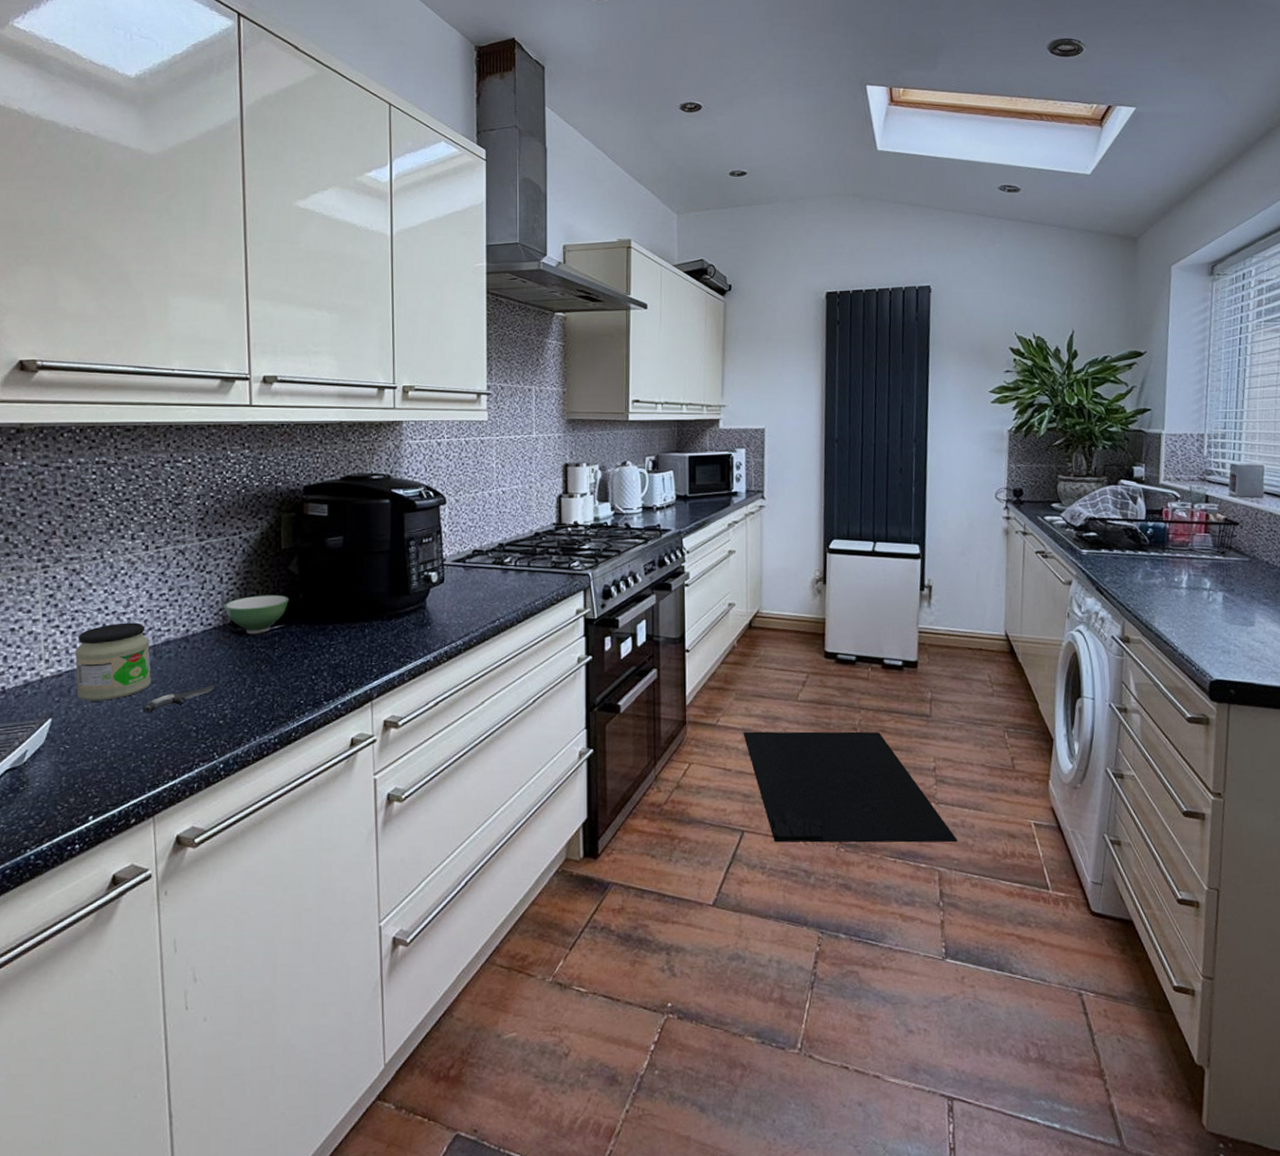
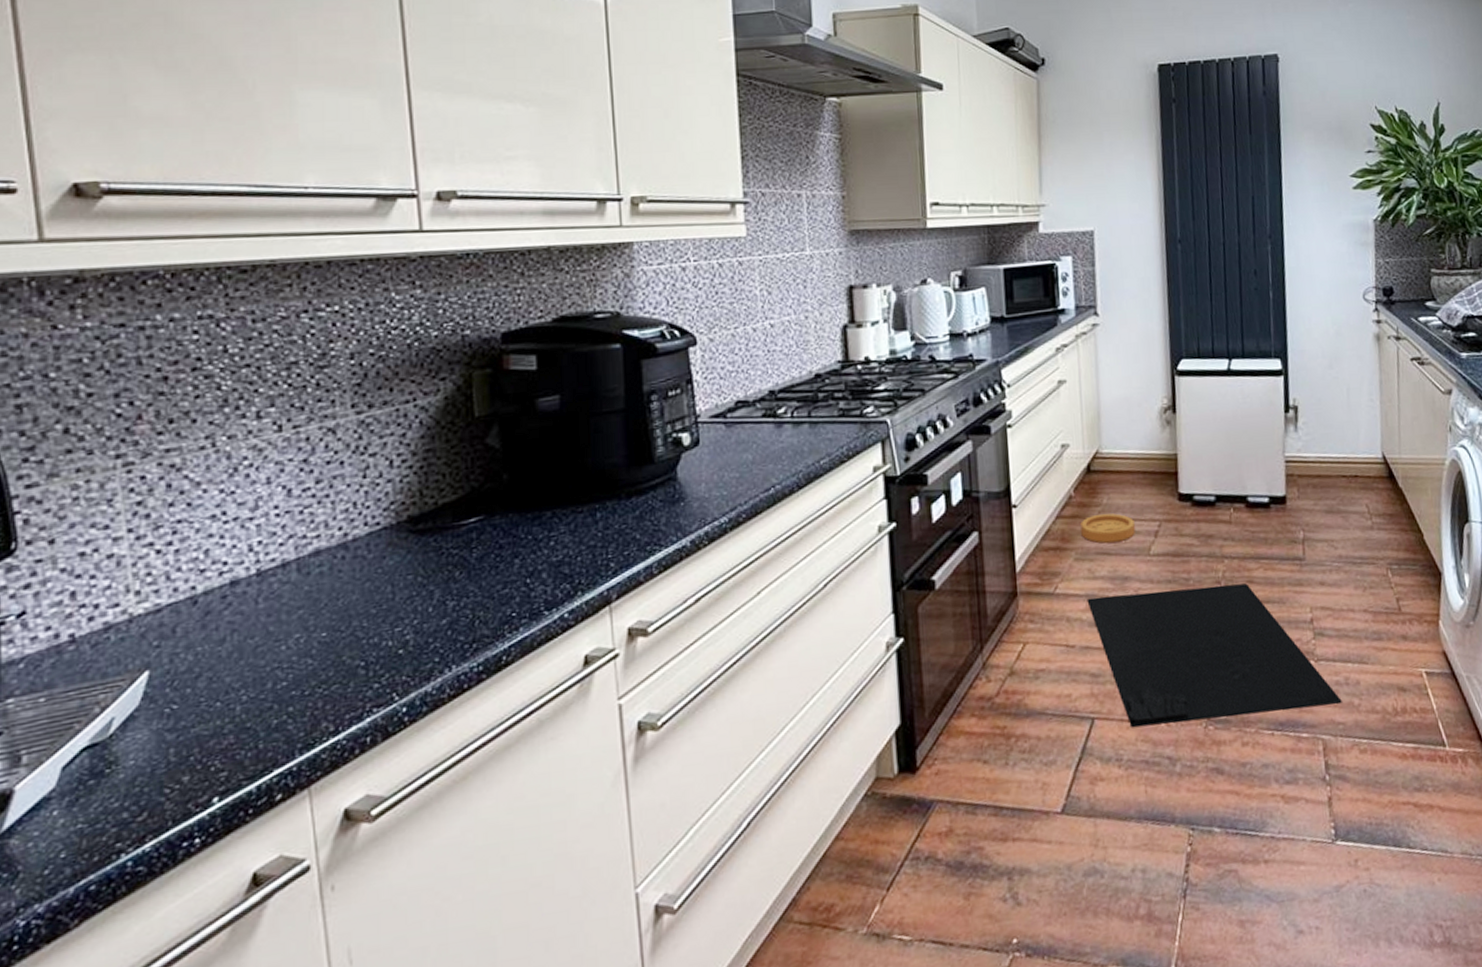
jar: present [74,622,151,701] -> none [179,529,296,643]
knife: present [142,684,216,714] -> none [285,602,390,651]
bowl: present [223,594,290,635] -> none [395,477,490,533]
pet bowl: none [741,664,786,687] -> present [1080,513,1135,543]

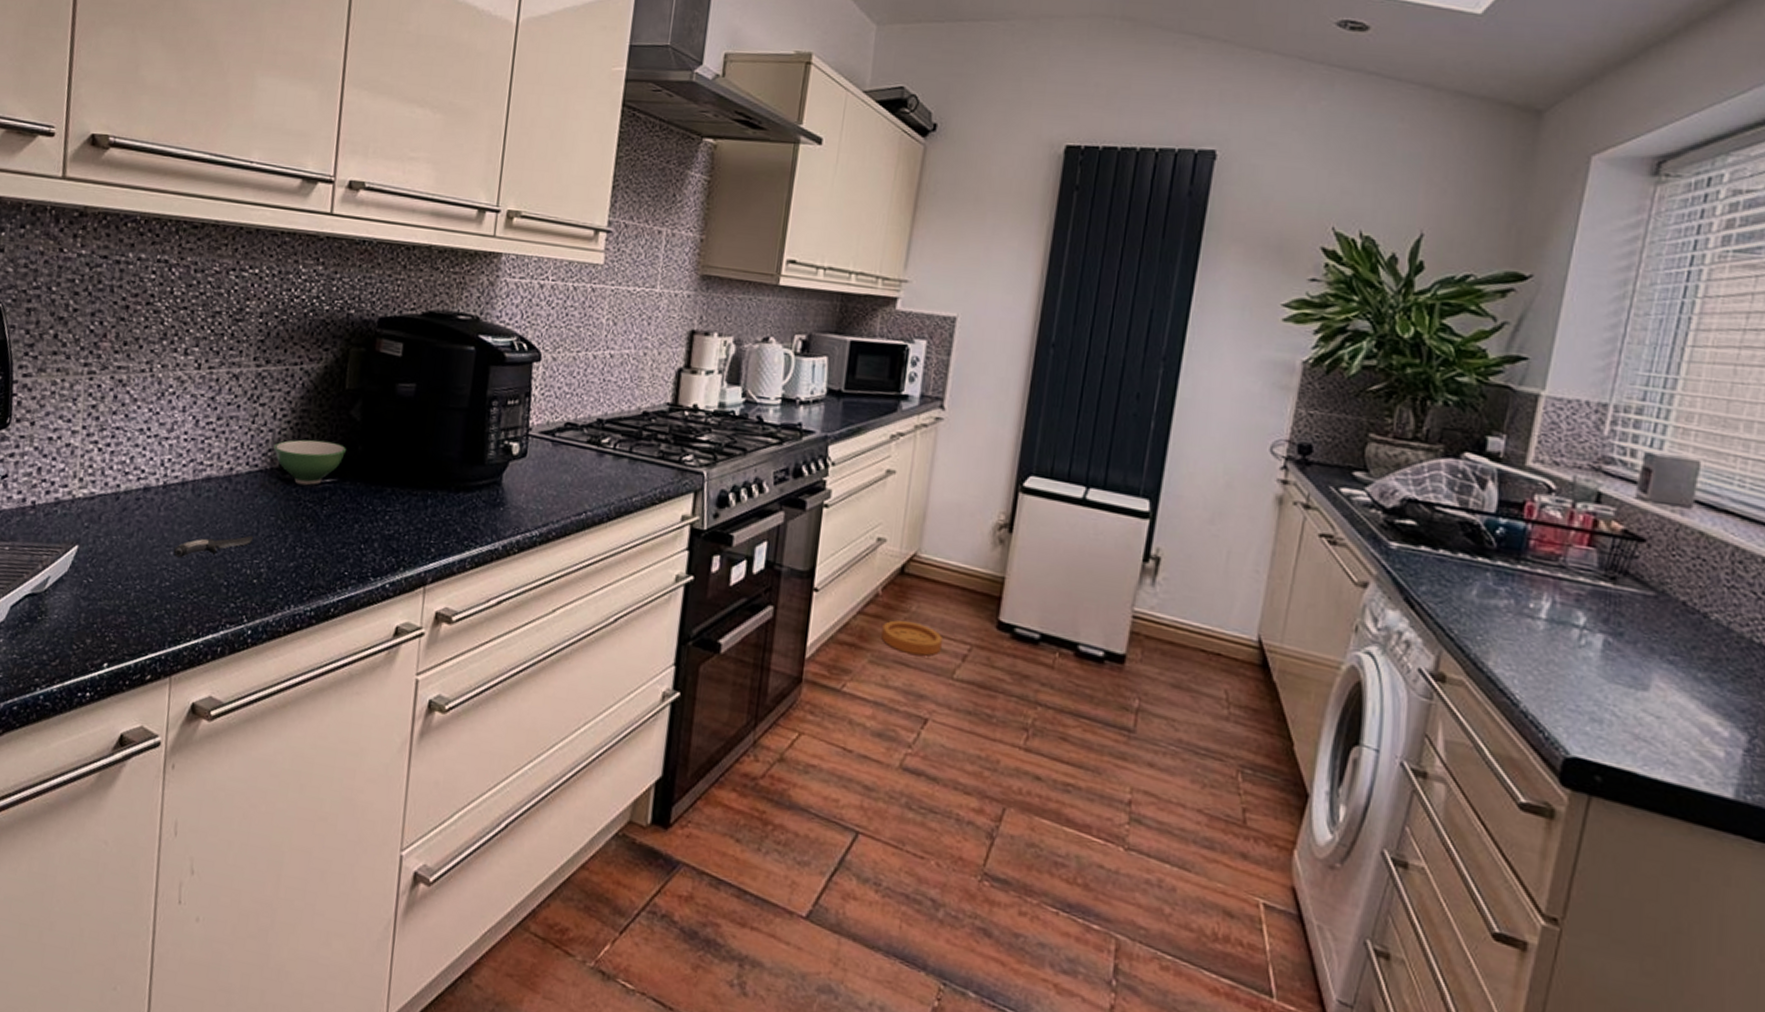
knife: none [285,602,390,651] -> present [173,535,254,558]
bowl: none [395,477,490,533] -> present [273,439,347,486]
door mat: present [1087,583,1342,727] -> none [874,705,1149,905]

